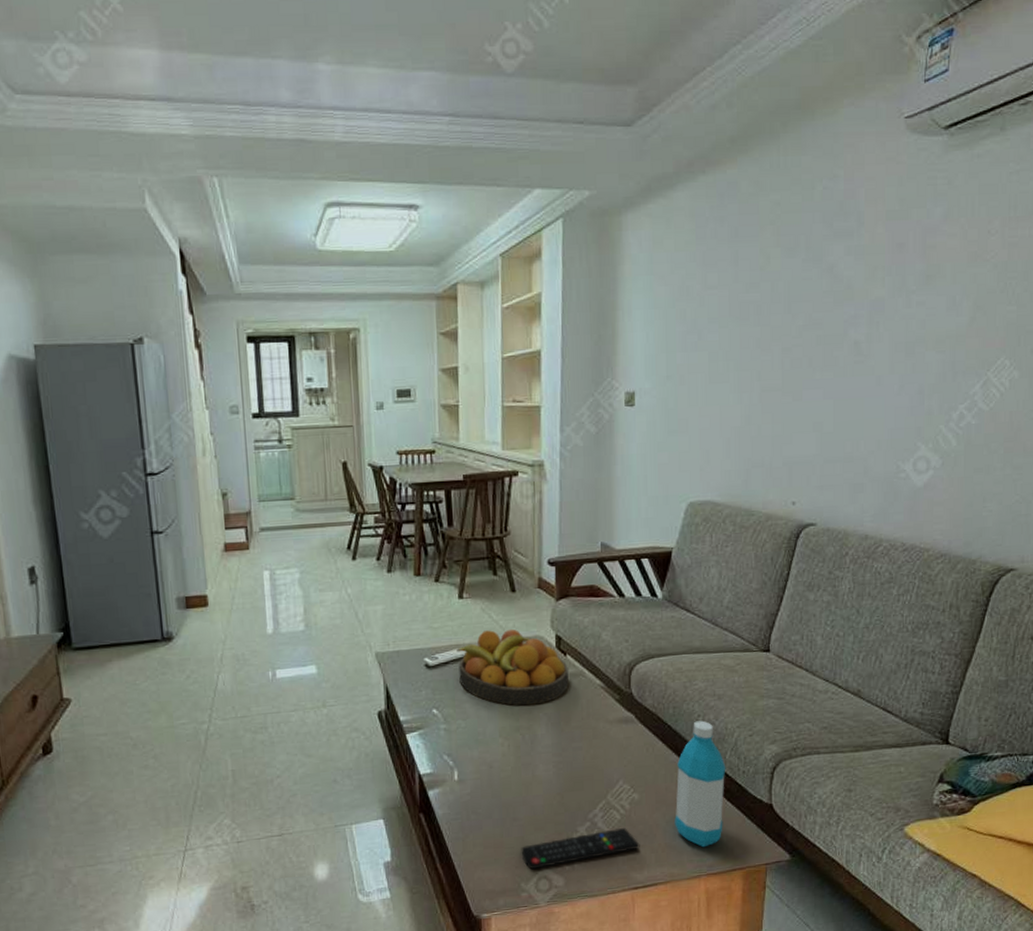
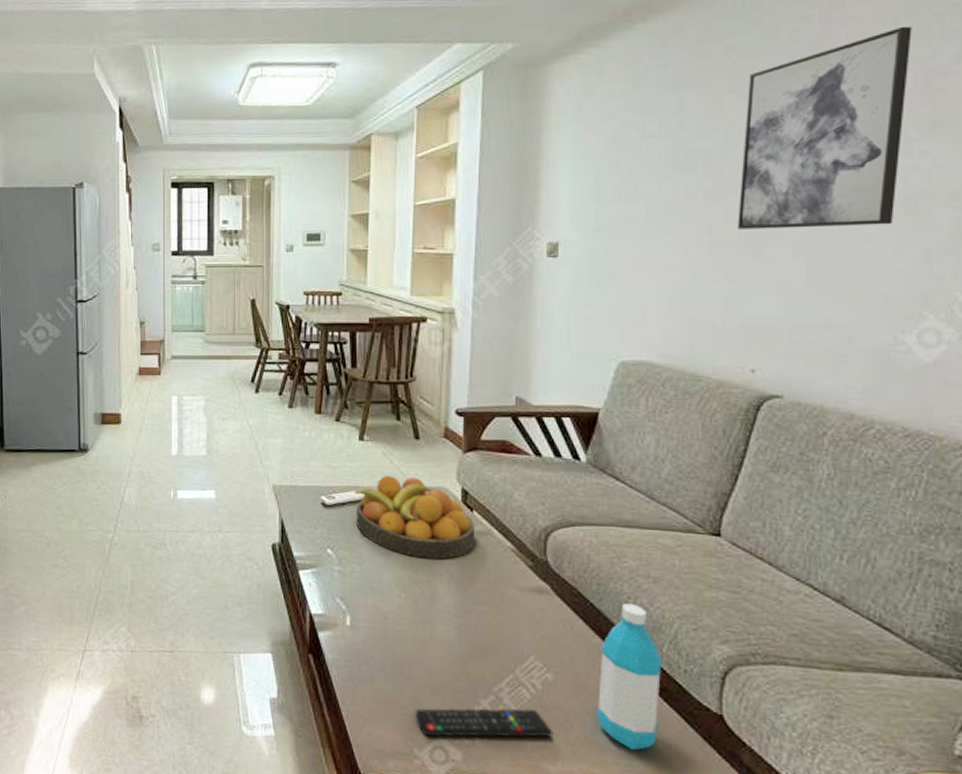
wall art: none [782,188,913,375] -> present [737,26,912,229]

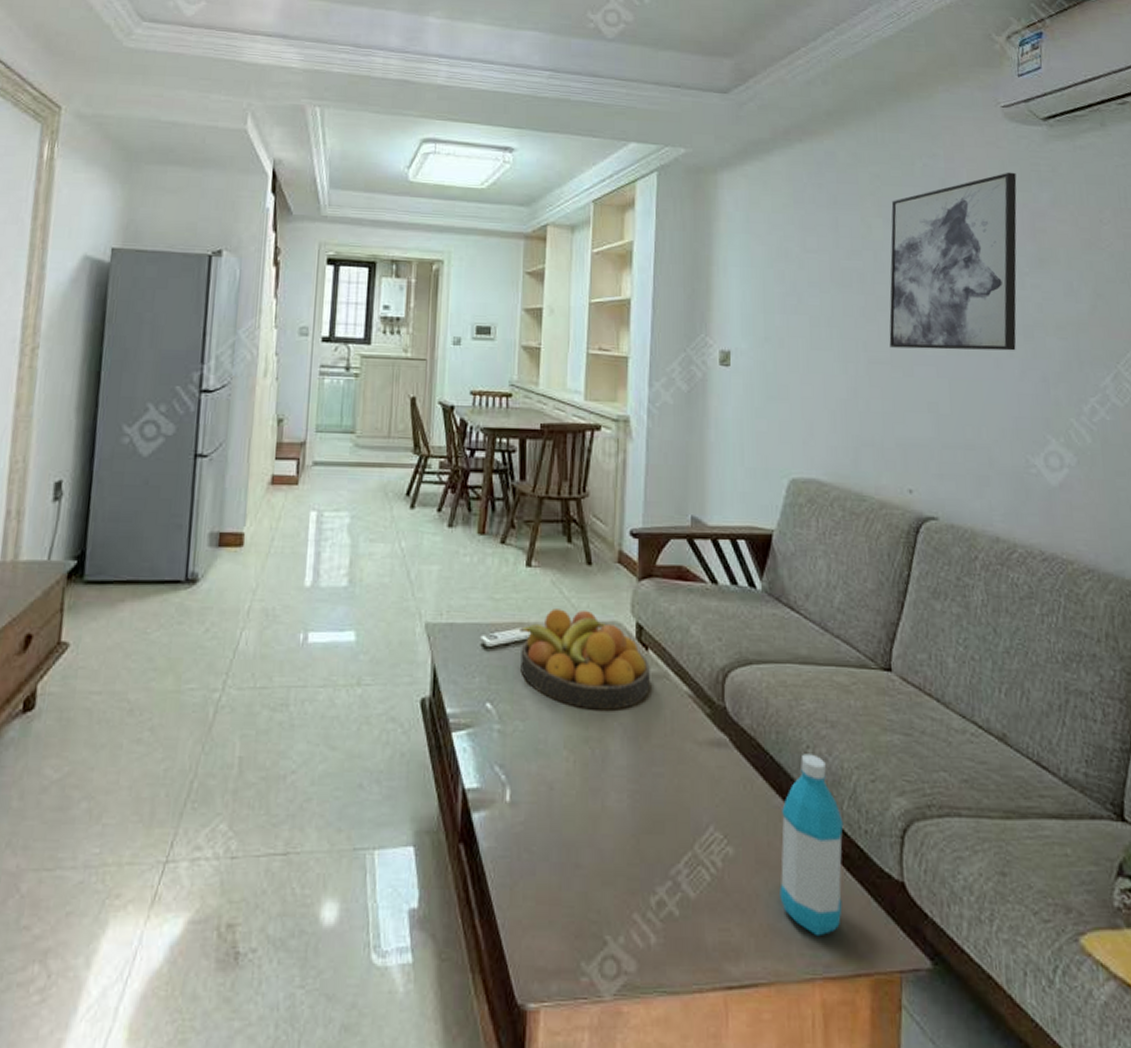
remote control: present [415,708,554,738] -> none [583,893,736,943]

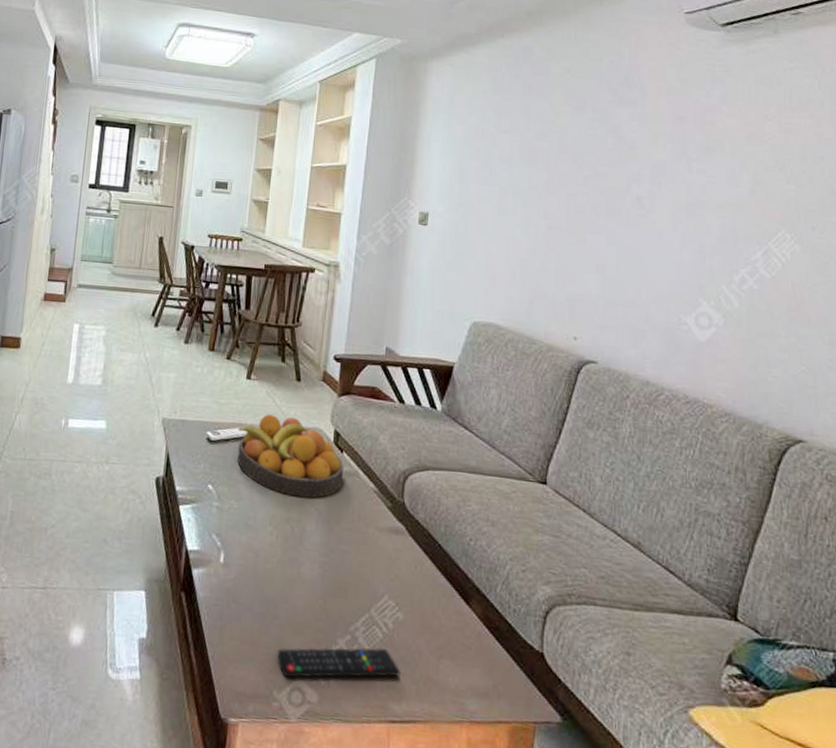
remote control: none [583,893,736,943] -> present [277,647,401,678]
water bottle: present [780,754,844,937] -> none [439,545,496,689]
wall art: present [889,172,1017,351] -> none [567,70,693,225]

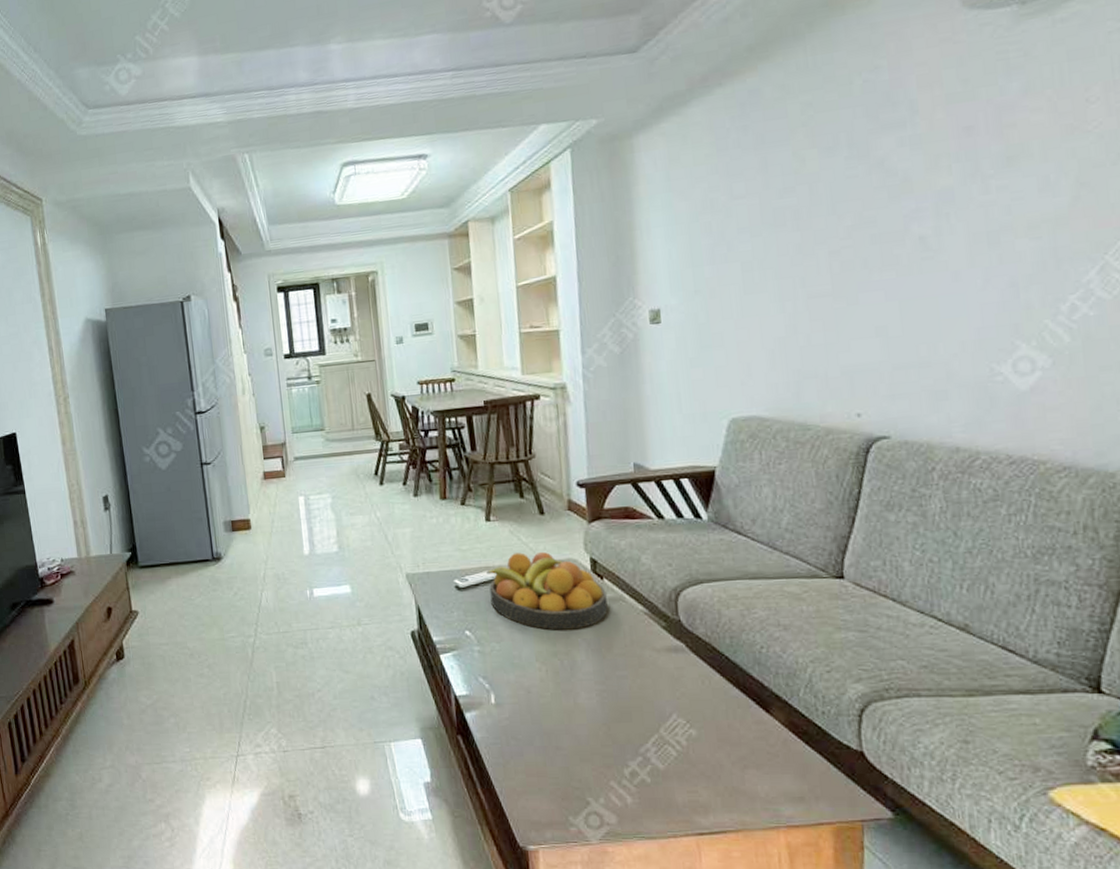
remote control: present [277,647,401,678] -> none [566,765,703,803]

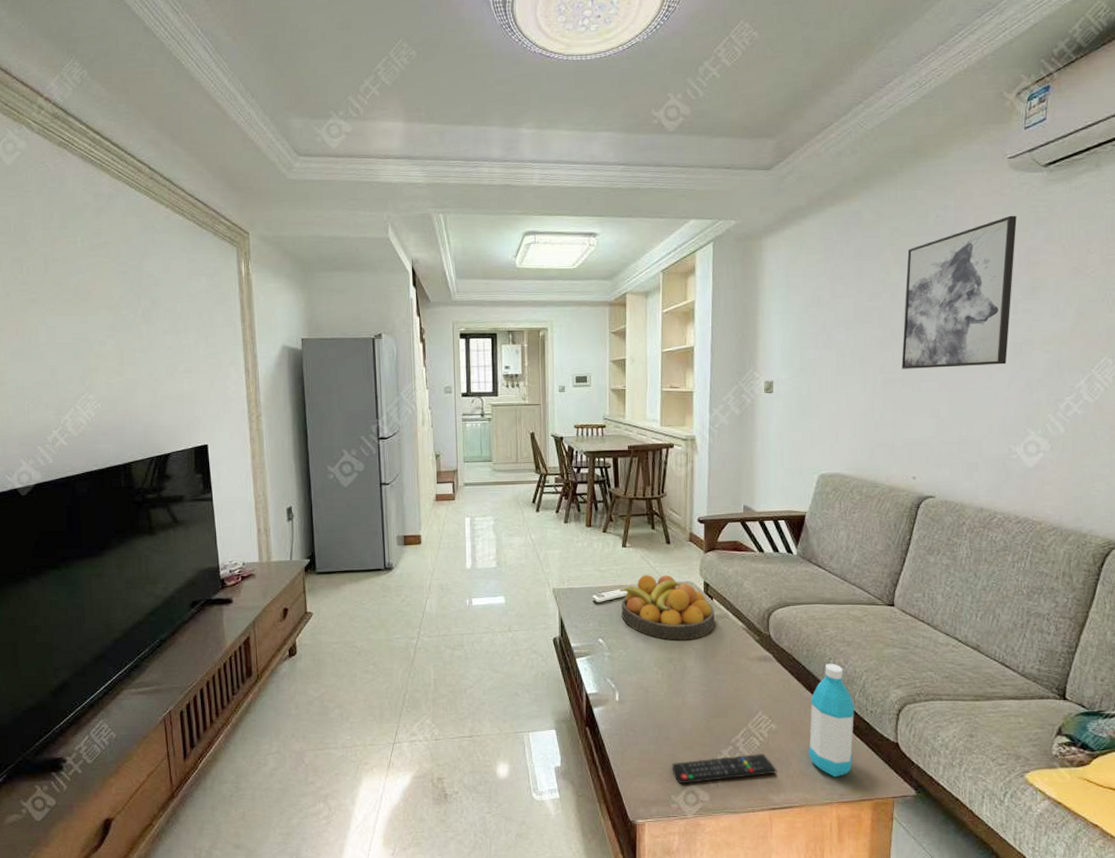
remote control: none [566,765,703,803] -> present [672,753,777,784]
water bottle: none [740,653,803,795] -> present [808,663,855,777]
wall art: none [827,67,979,279] -> present [901,215,1017,369]

